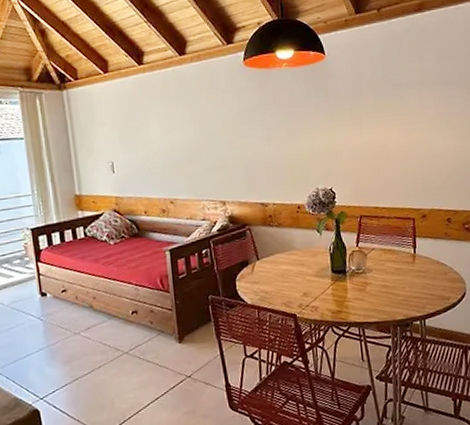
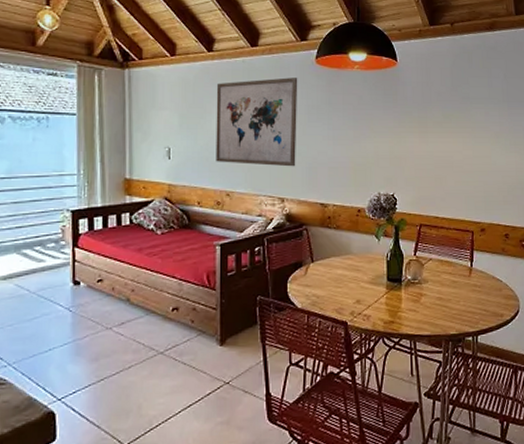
wall art: none [150,82,234,172] -> present [216,77,298,167]

